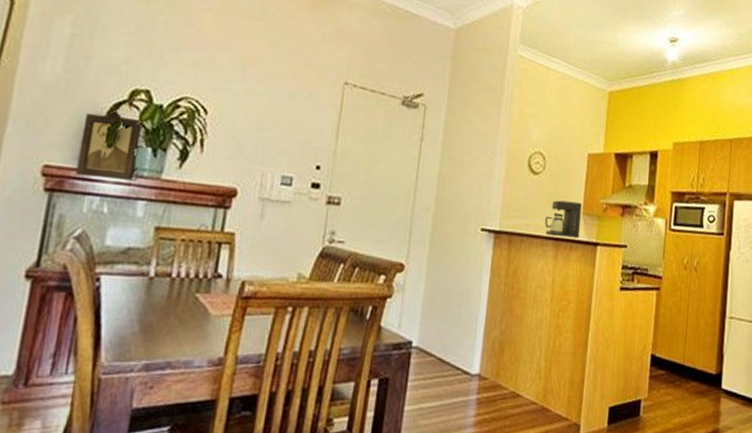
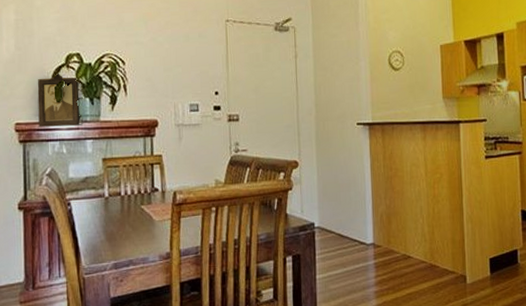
coffee maker: present [545,200,582,238] -> none [411,88,443,121]

